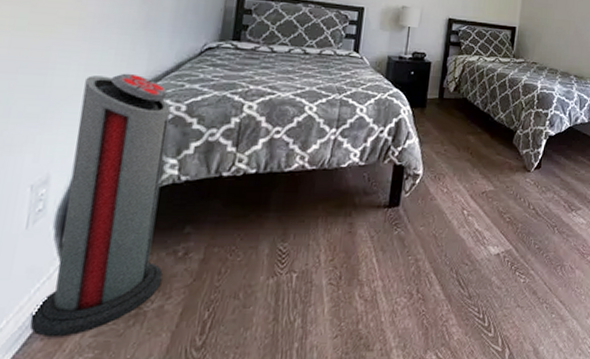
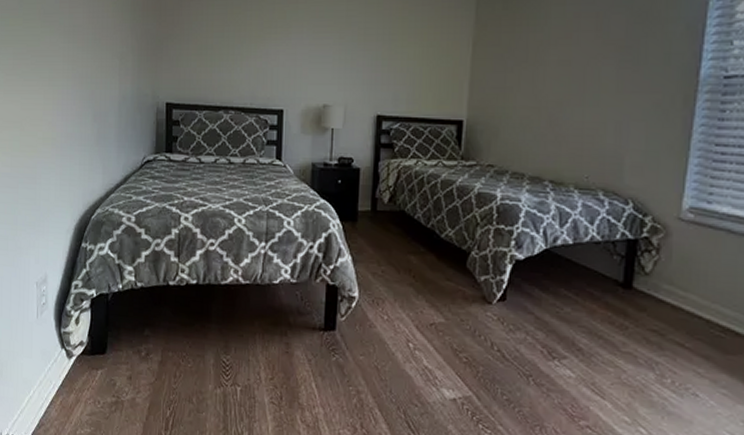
air purifier: present [29,73,171,338] -> none [47,186,132,411]

